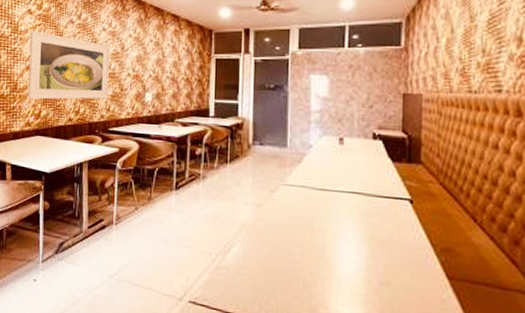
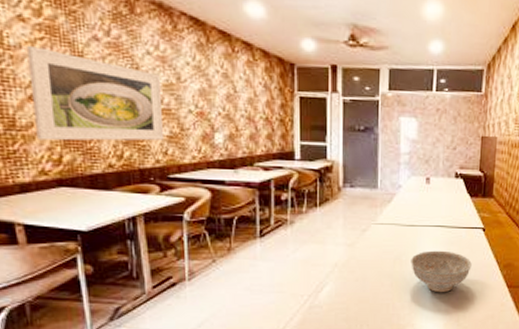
decorative bowl: none [323,220,398,274] -> present [411,250,472,293]

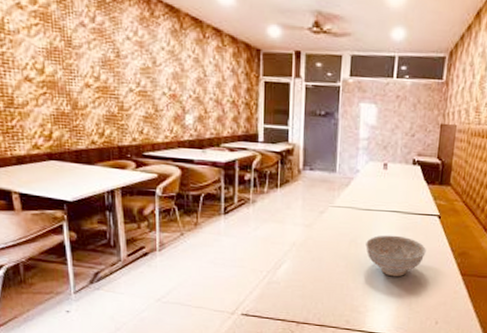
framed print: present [27,44,163,141] -> none [24,30,140,120]

